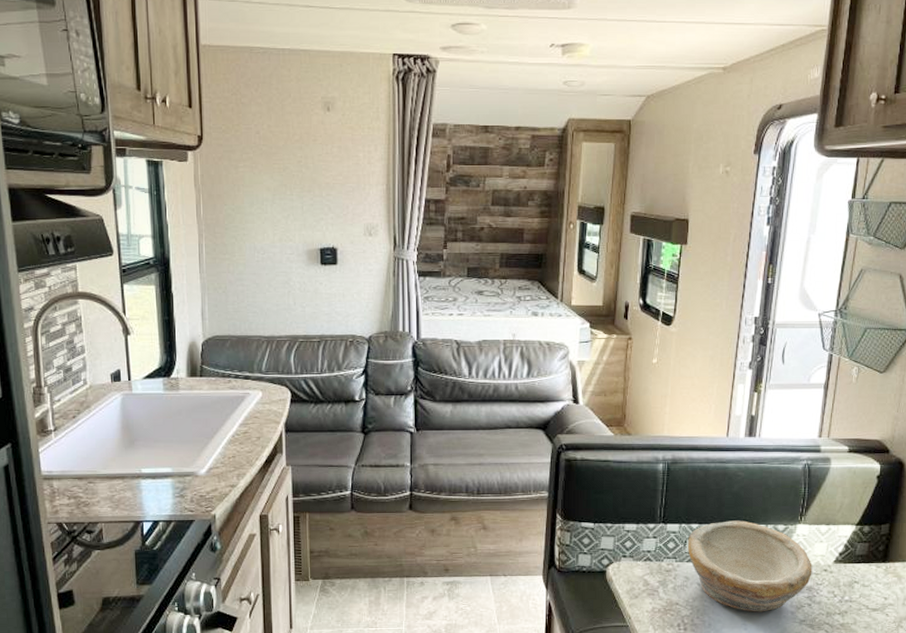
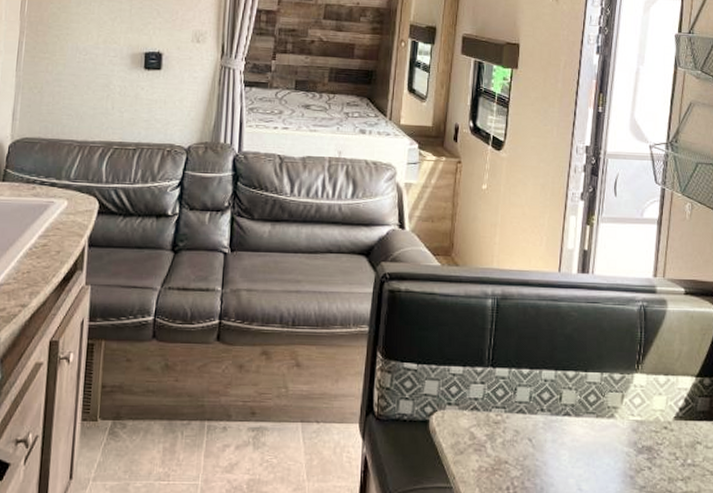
bowl: present [688,520,812,612] -> none [518,366,652,475]

